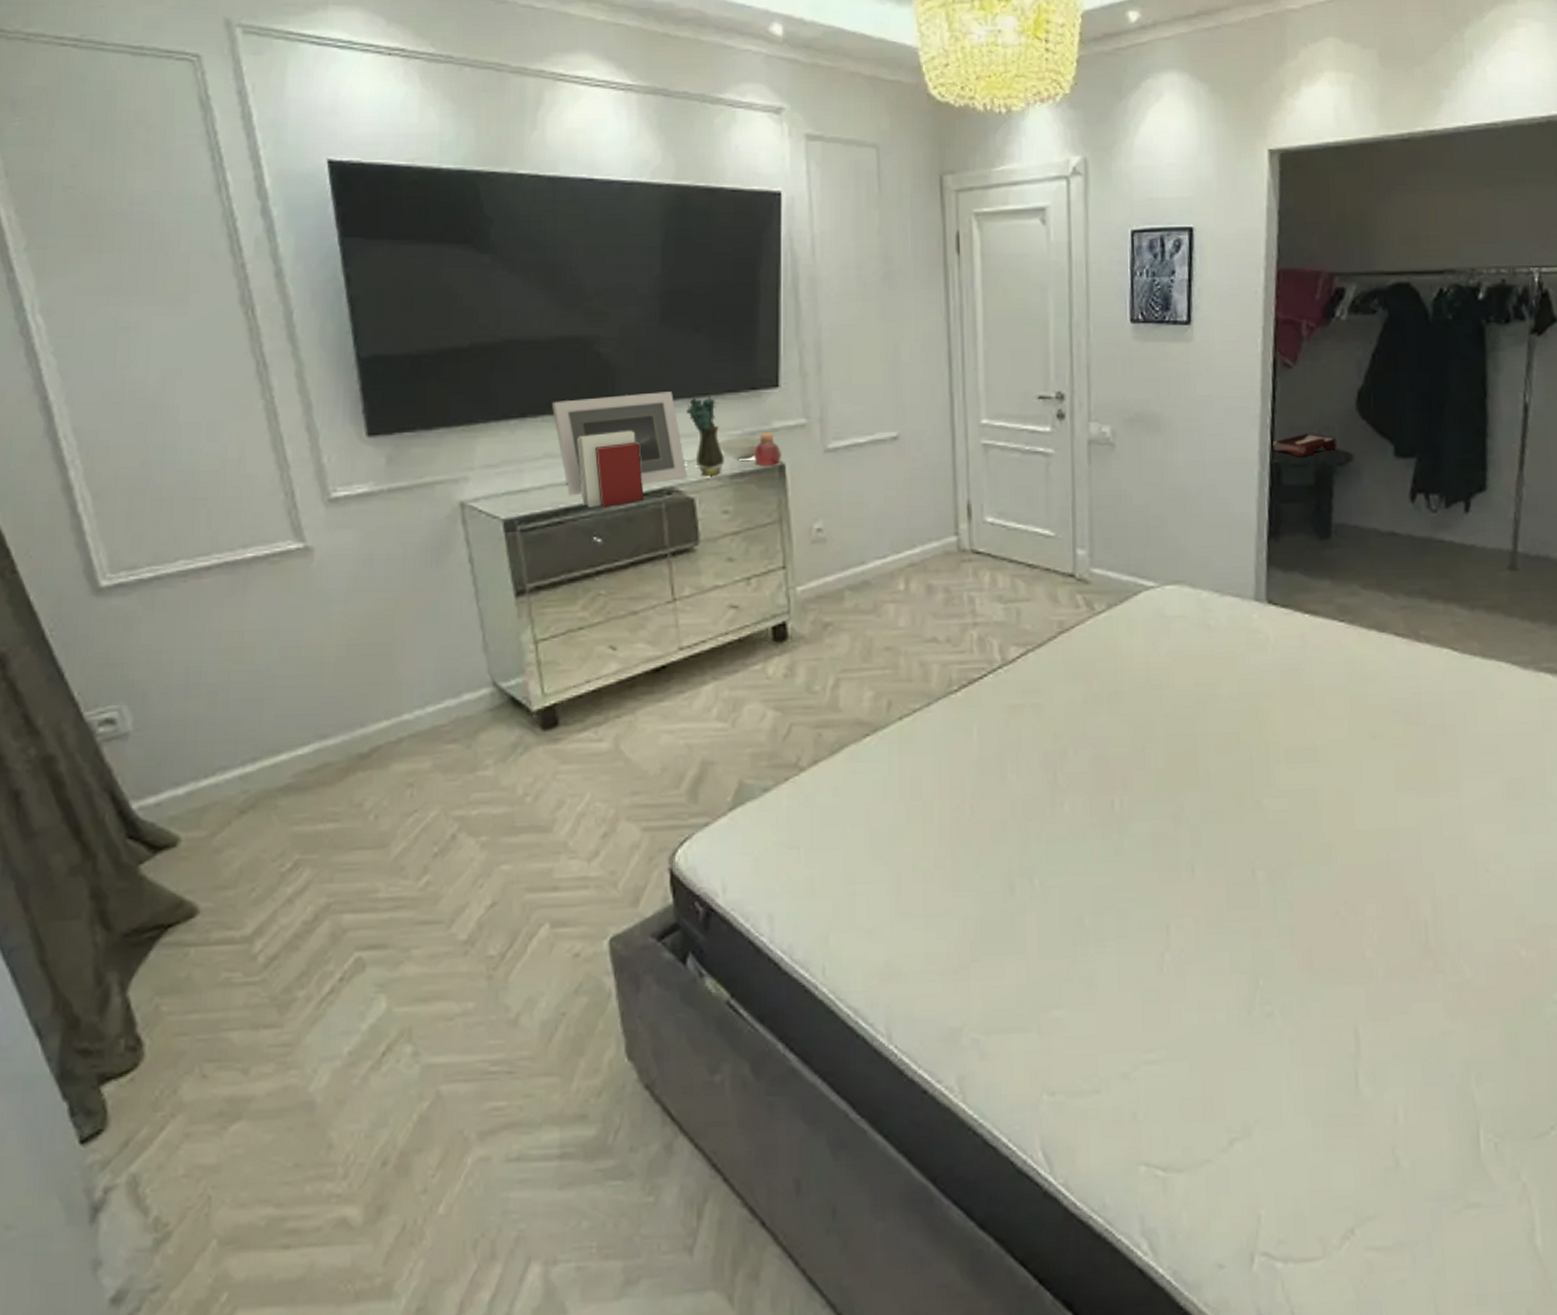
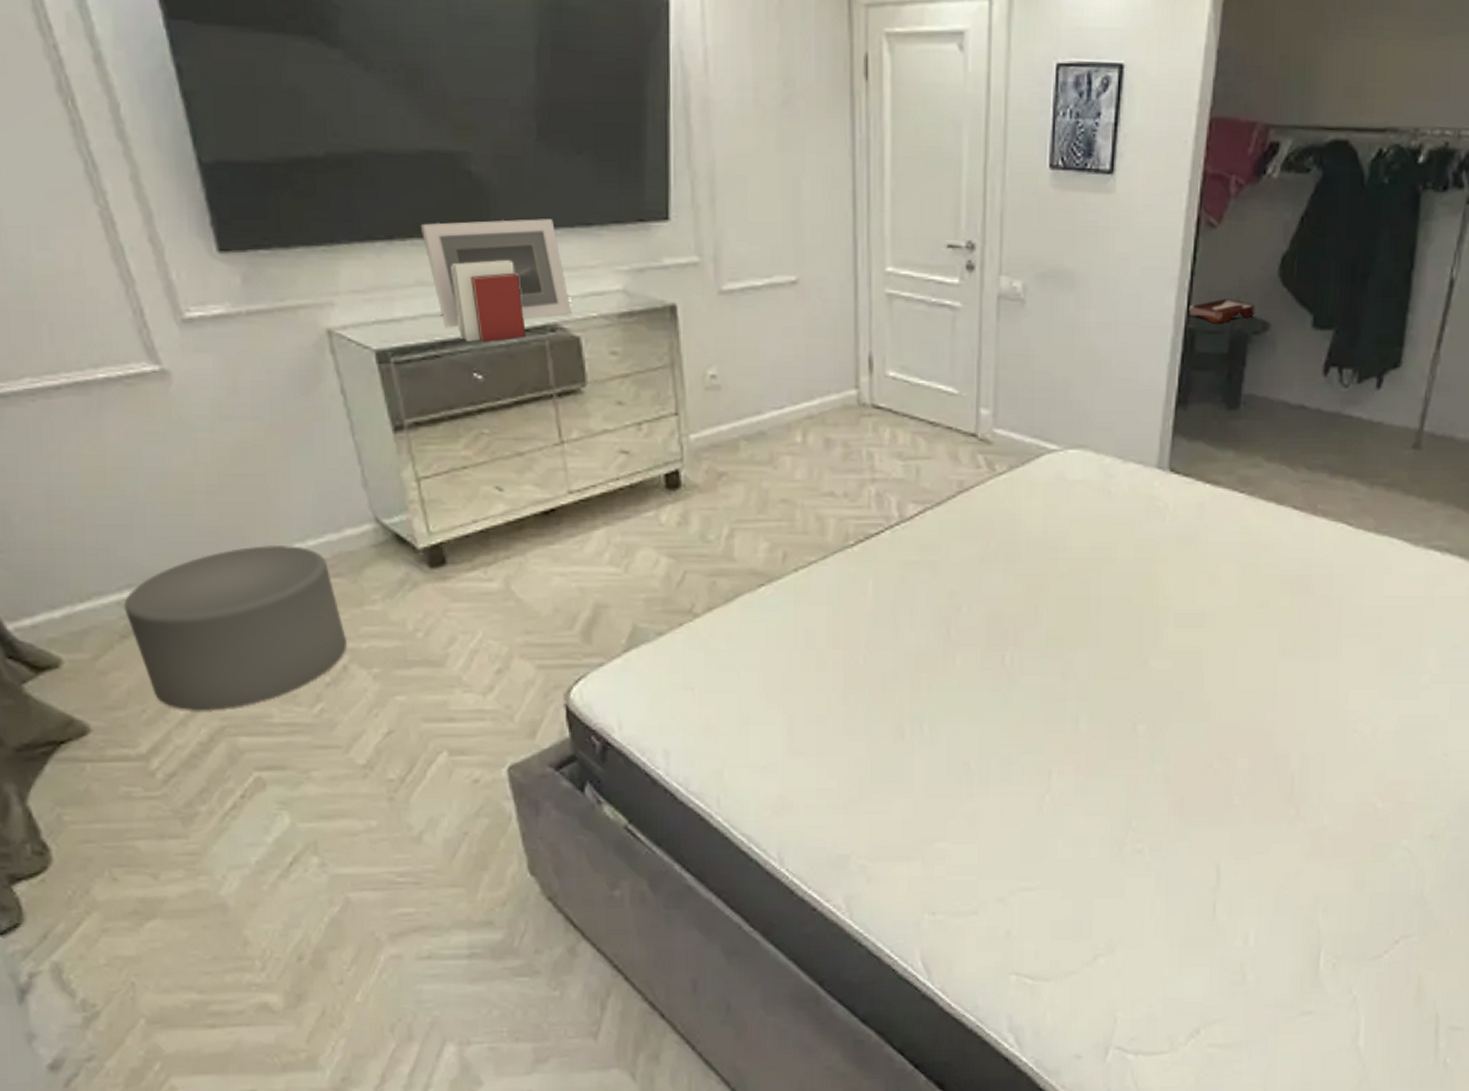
pouf: none [245,712,457,888] -> present [124,544,346,711]
vase: present [686,395,725,476] -> none [569,224,612,314]
bowl: present [719,436,761,460] -> none [605,272,650,299]
potion bottle: present [753,433,781,468] -> none [642,270,673,308]

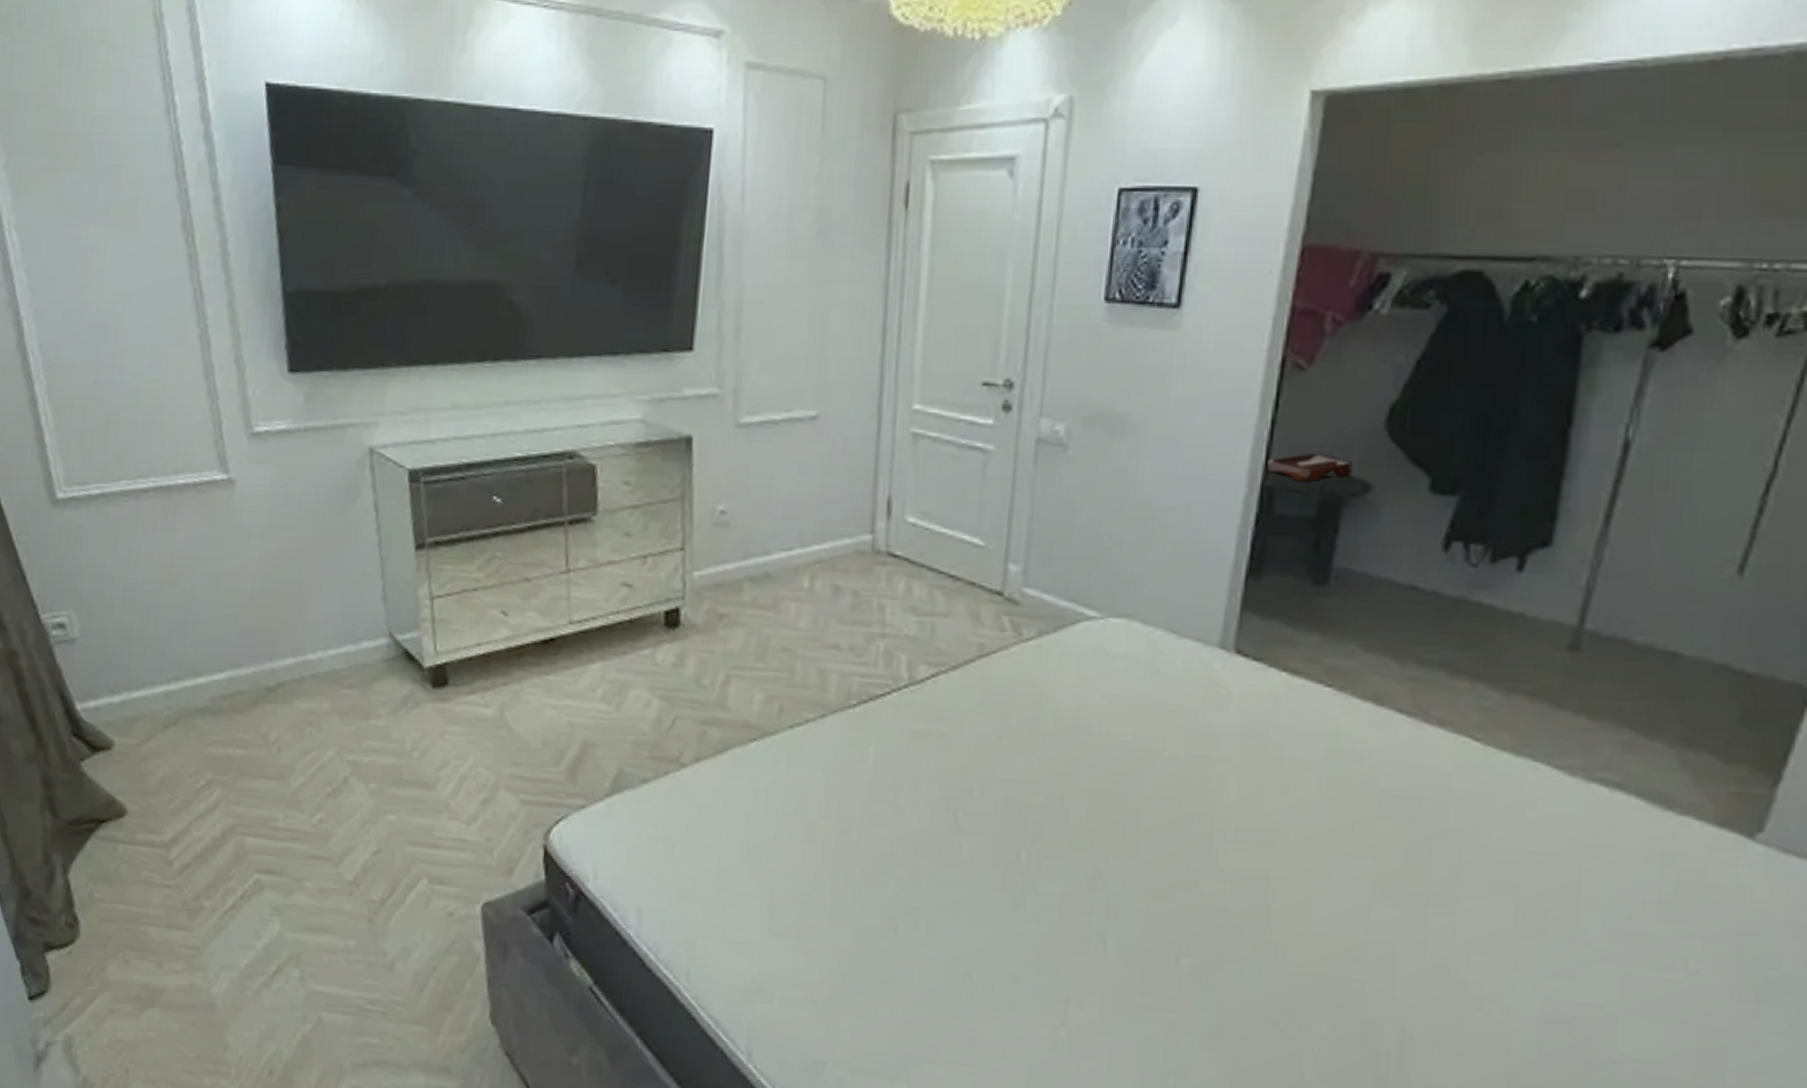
pouf: present [124,544,346,711] -> none [169,651,350,808]
picture frame: present [420,219,572,328] -> none [461,347,591,451]
books: present [450,259,526,342] -> none [483,386,546,467]

